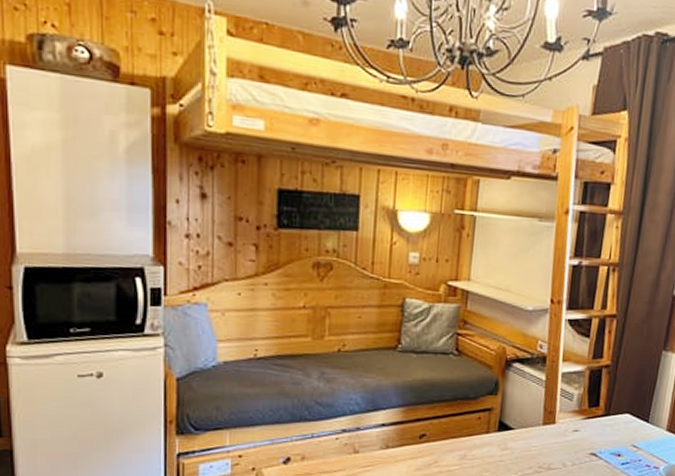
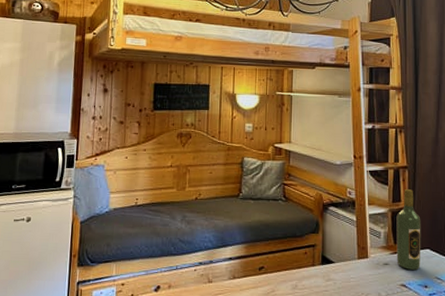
wine bottle: none [588,342,624,437] -> present [396,188,421,270]

